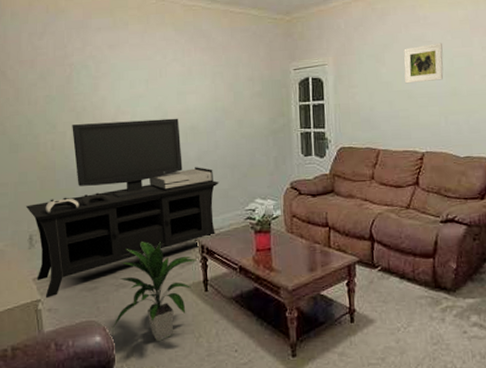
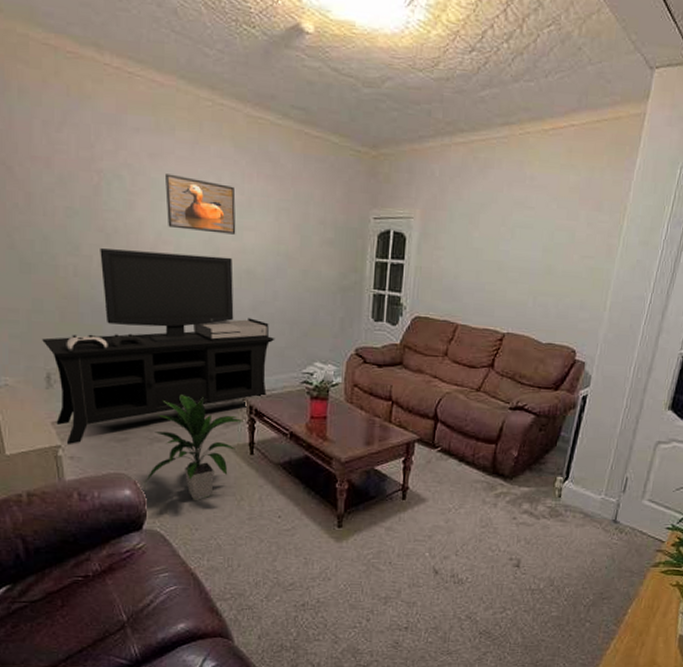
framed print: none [122,58,180,101] -> present [165,174,236,235]
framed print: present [404,42,444,84] -> none [498,210,547,255]

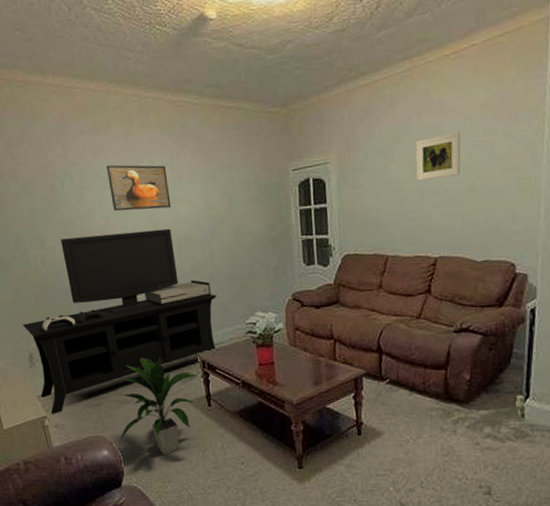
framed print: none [498,210,547,255] -> present [415,132,461,181]

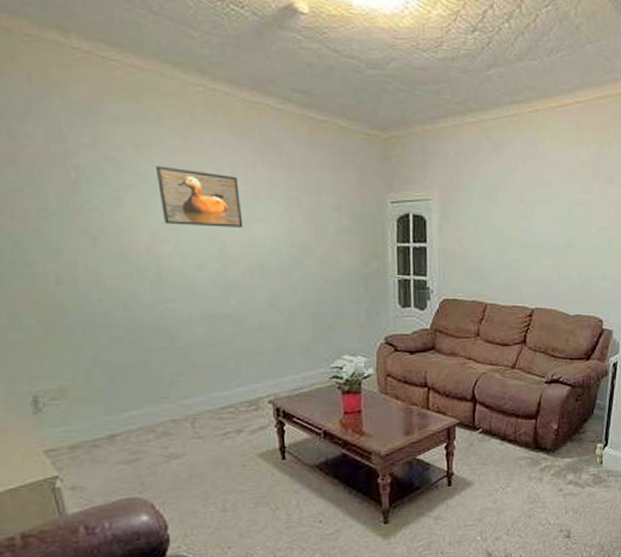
media console: present [23,228,218,415] -> none [23,252,298,475]
indoor plant: present [120,357,198,456] -> none [165,403,271,518]
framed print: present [415,132,461,181] -> none [518,186,562,231]

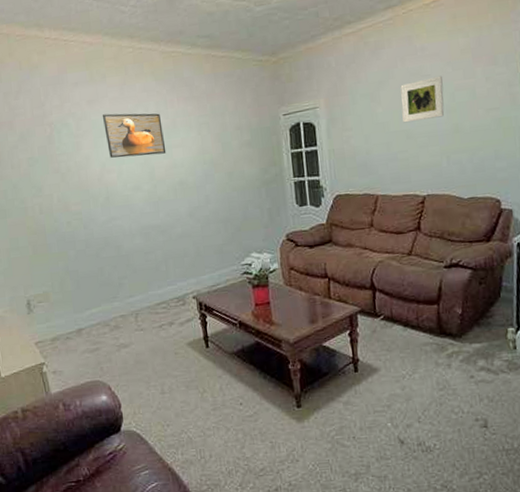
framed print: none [518,186,562,231] -> present [400,75,445,123]

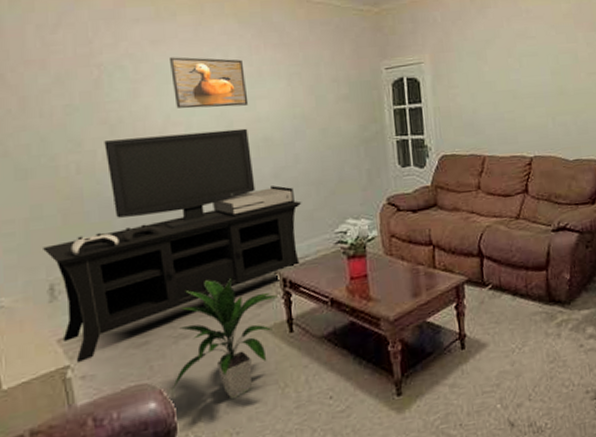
media console: none [21,174,214,362] -> present [43,128,302,364]
indoor plant: none [118,300,196,399] -> present [173,277,278,400]
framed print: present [400,75,445,123] -> none [506,38,549,83]

